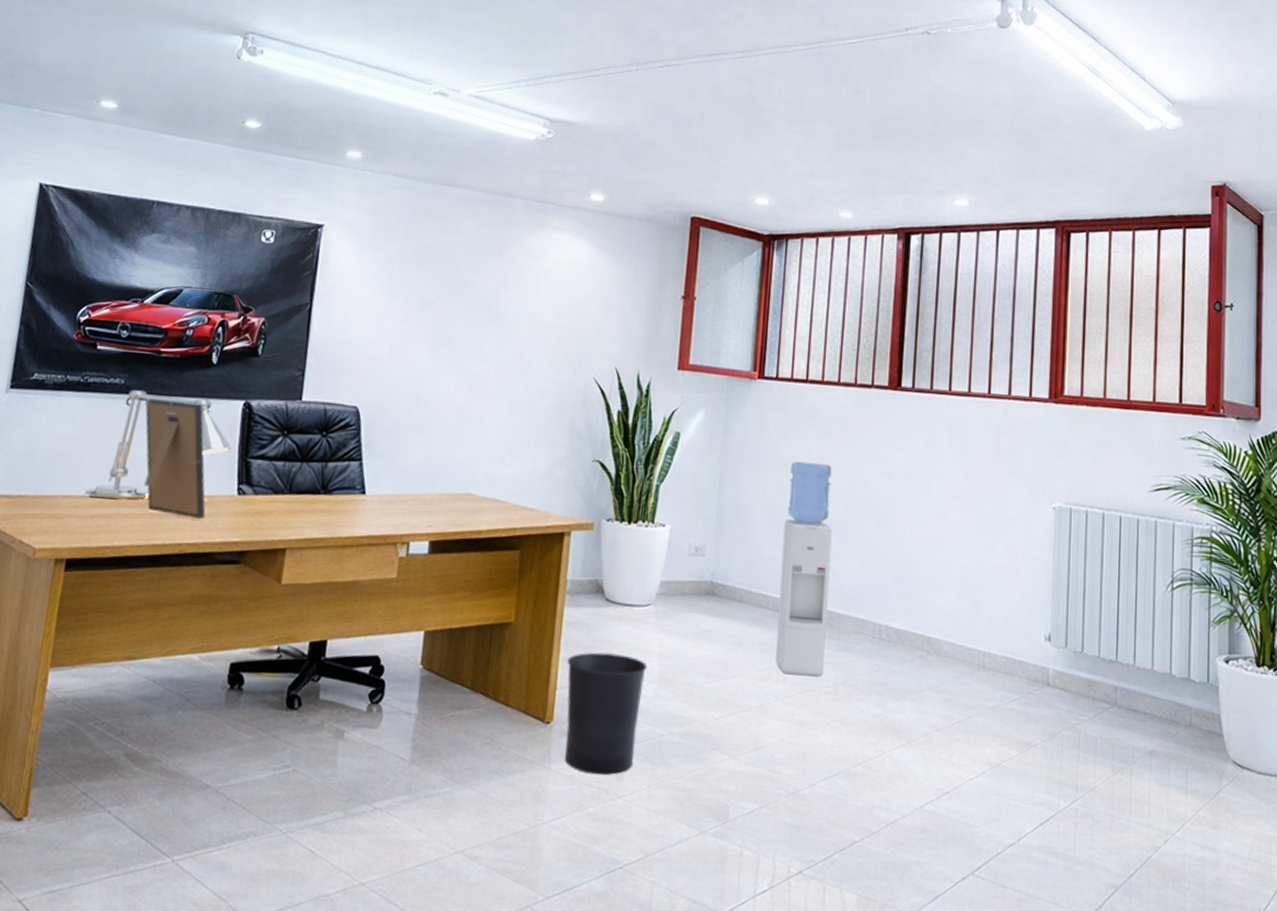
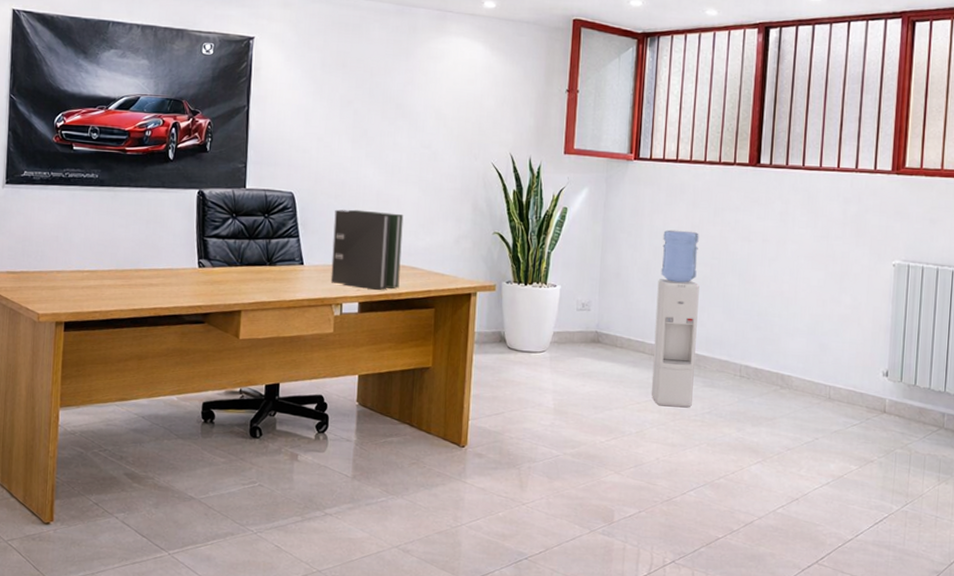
desk lamp: present [84,389,232,500] -> none [74,182,191,274]
picture frame: present [144,398,206,520] -> none [117,189,174,289]
binder: none [397,428,488,527] -> present [330,209,404,290]
waste bin: present [565,652,648,774] -> none [477,390,544,487]

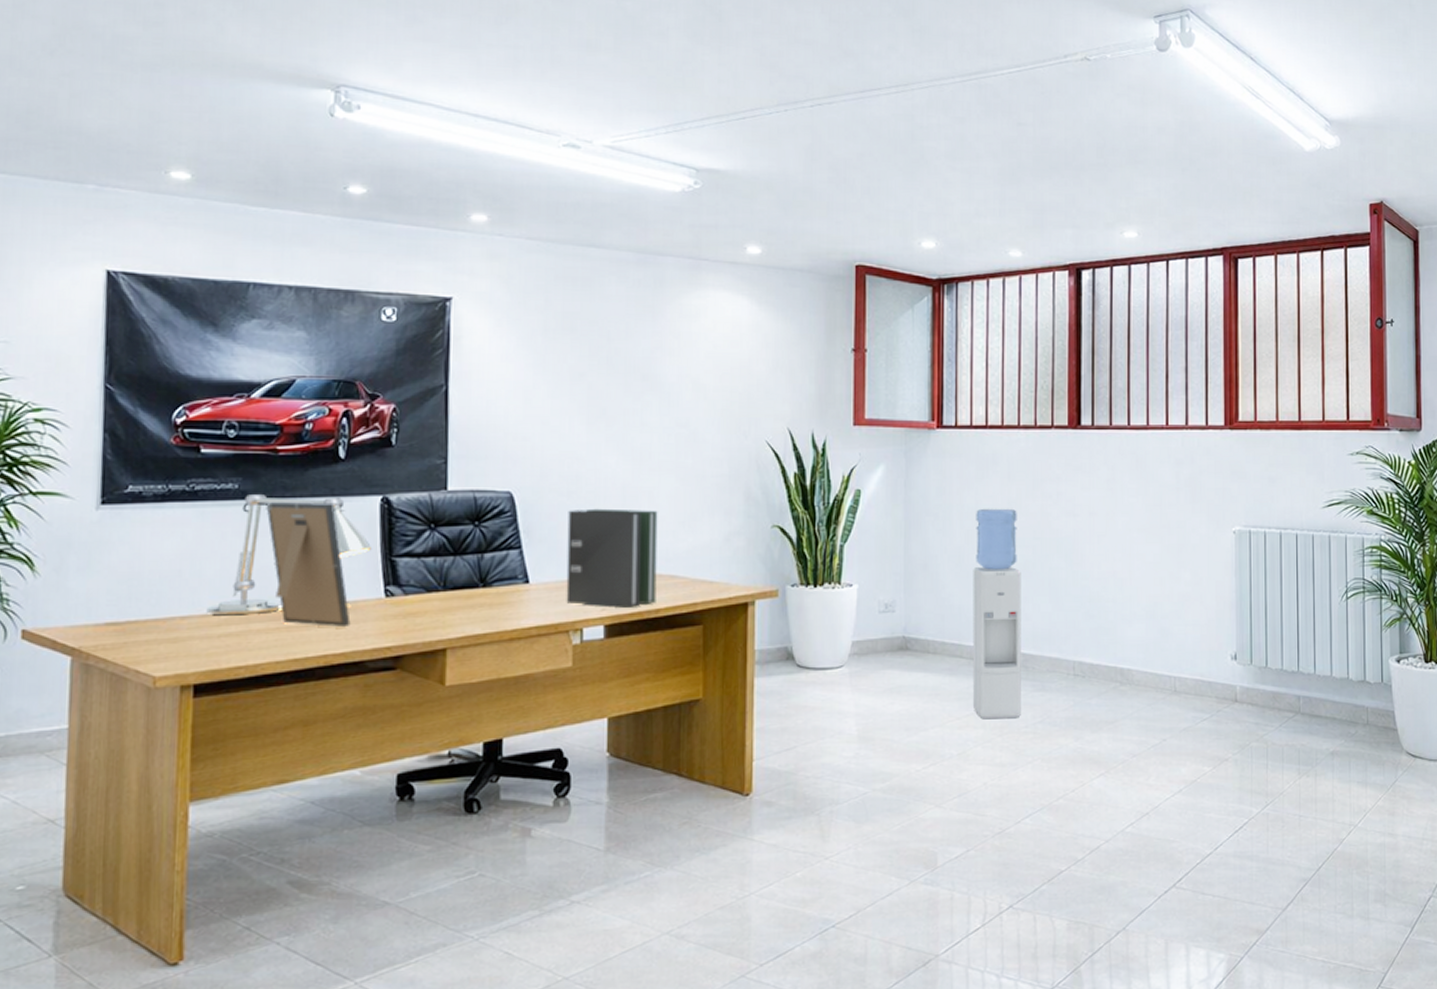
desk lamp: none [74,182,191,274] -> present [206,493,373,616]
picture frame: none [117,189,174,289] -> present [266,502,351,628]

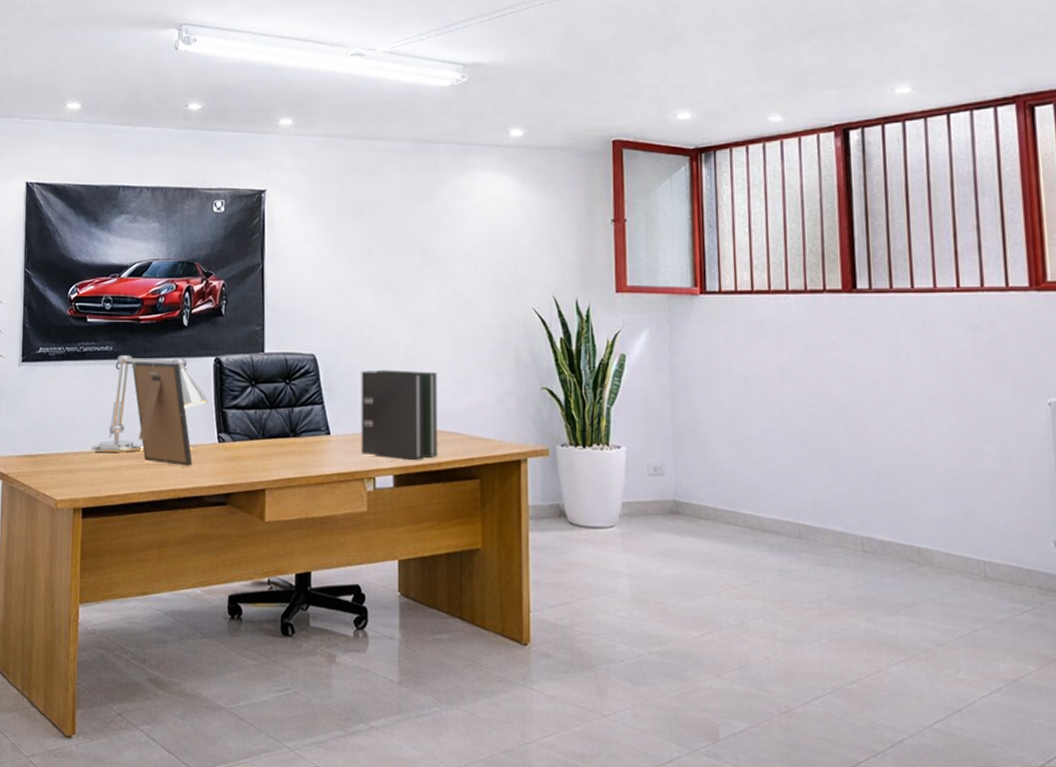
water cooler: present [972,508,1021,720] -> none [744,374,804,593]

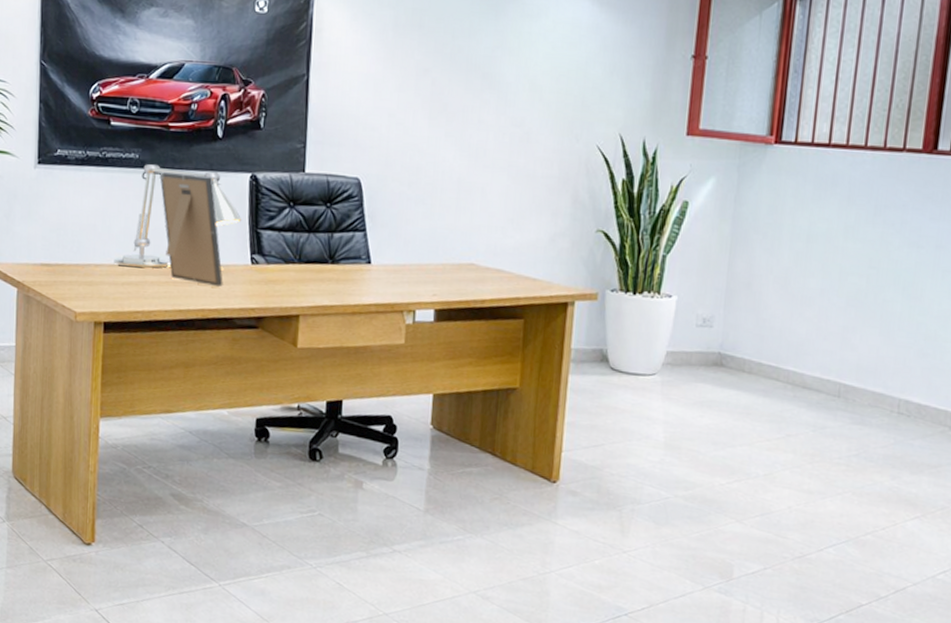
binder: present [361,369,438,460] -> none [402,199,489,296]

